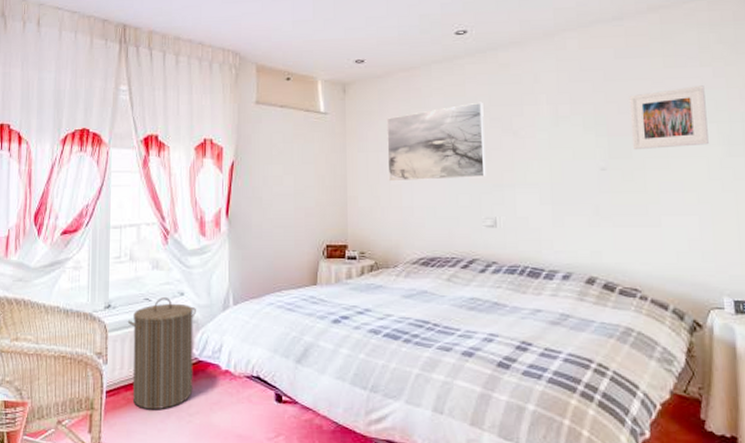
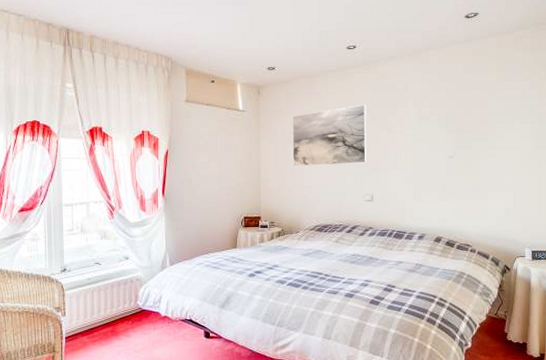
laundry hamper: present [127,297,196,410] -> none [81,261,139,350]
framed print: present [629,85,709,149] -> none [472,95,524,142]

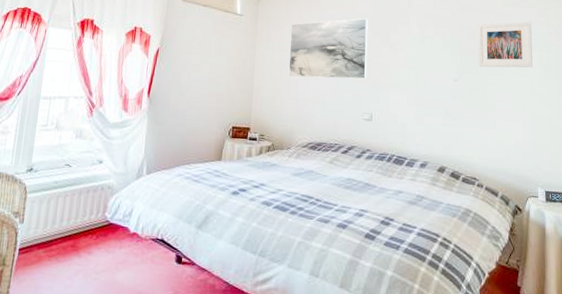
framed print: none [472,95,524,142] -> present [477,22,533,68]

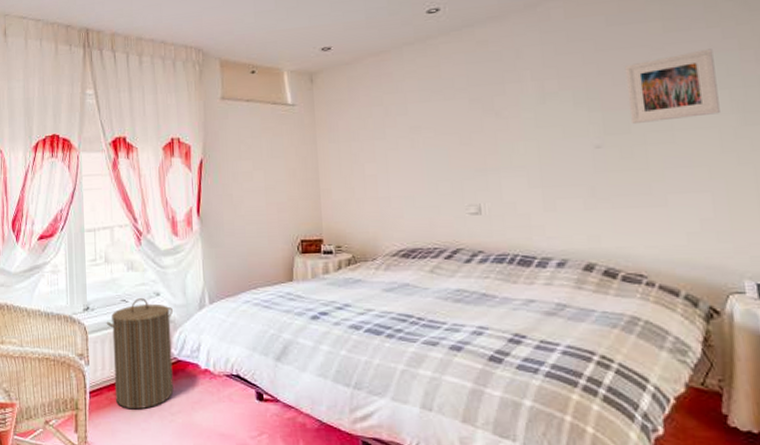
laundry hamper: none [43,164,112,268] -> present [106,298,174,410]
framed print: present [288,18,368,80] -> none [357,82,467,172]

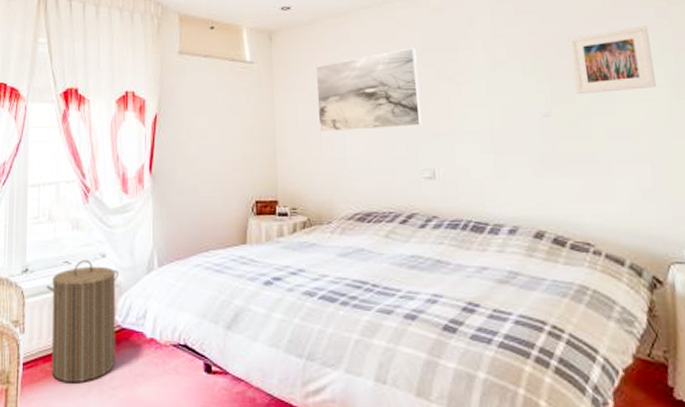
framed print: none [357,82,467,172] -> present [315,47,422,133]

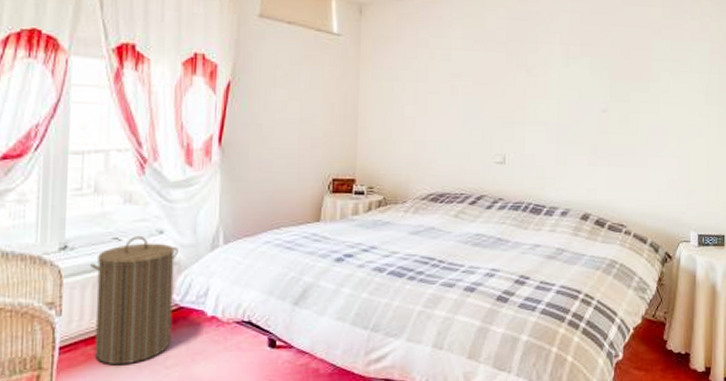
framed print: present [315,47,422,133] -> none [402,36,501,114]
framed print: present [568,26,656,94] -> none [630,37,693,94]

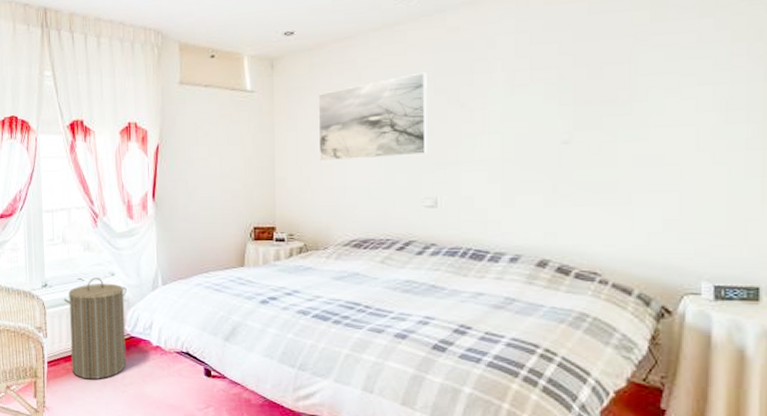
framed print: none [402,36,501,114] -> present [318,72,427,162]

